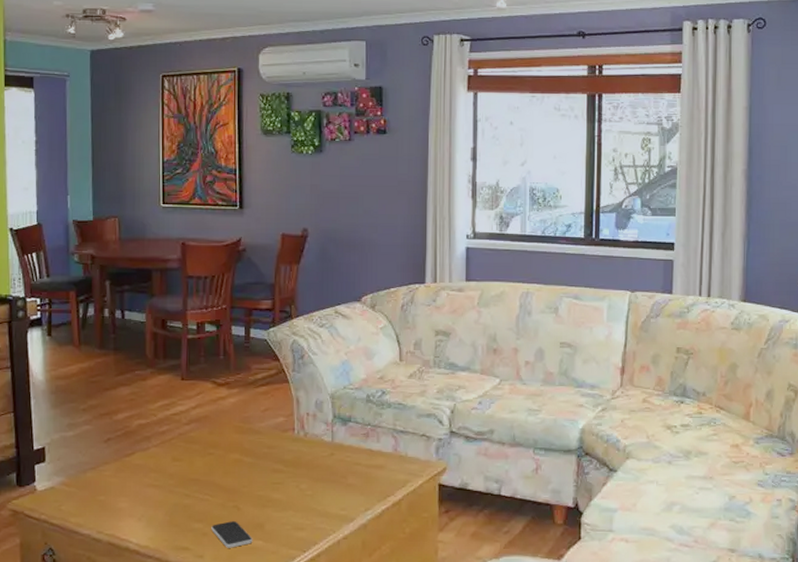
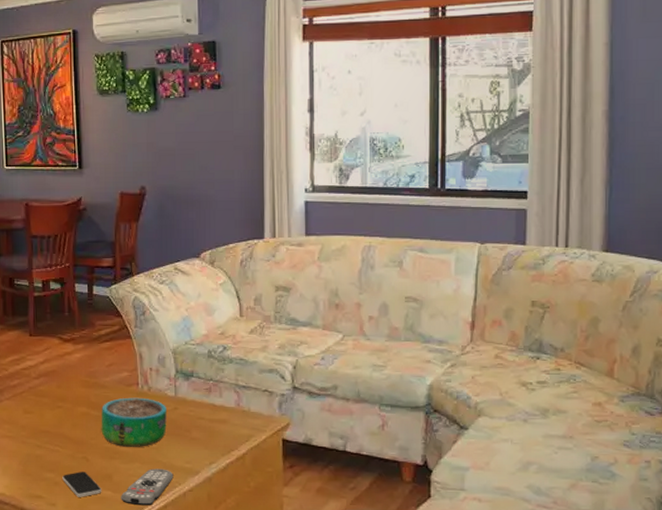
decorative bowl: none [254,443,323,494] -> present [101,397,167,447]
remote control: none [272,516,328,555] -> present [121,468,174,506]

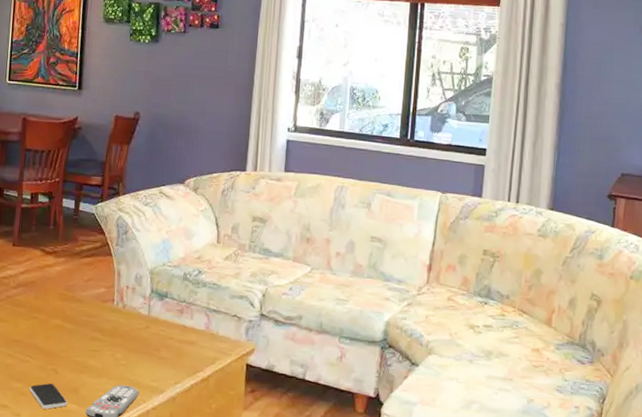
decorative bowl: present [101,397,167,447] -> none [73,313,139,363]

